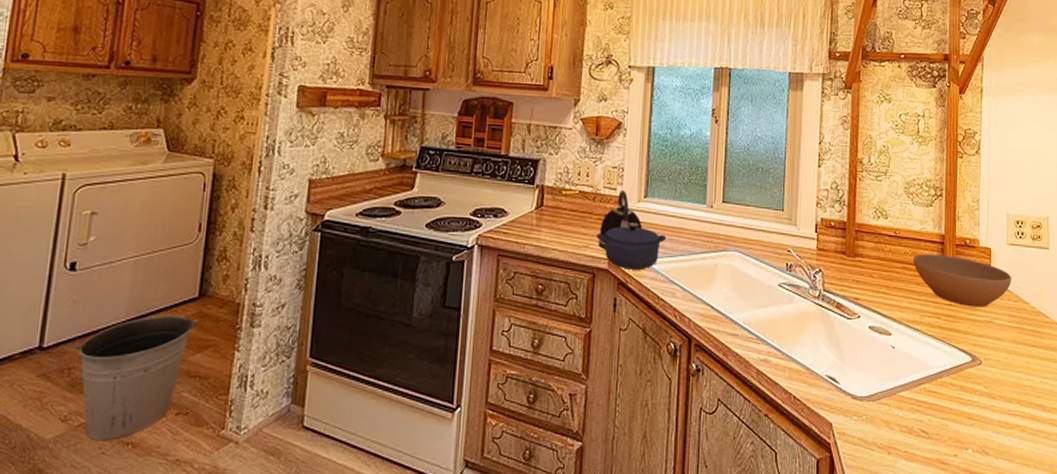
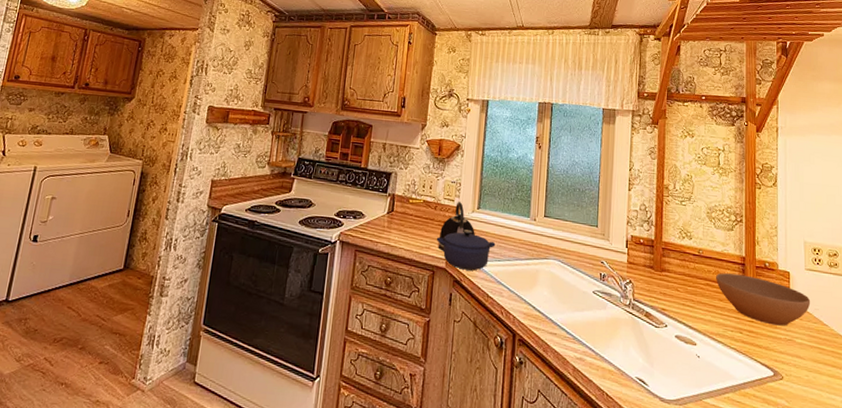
bucket: present [75,315,197,441] -> none [31,281,121,380]

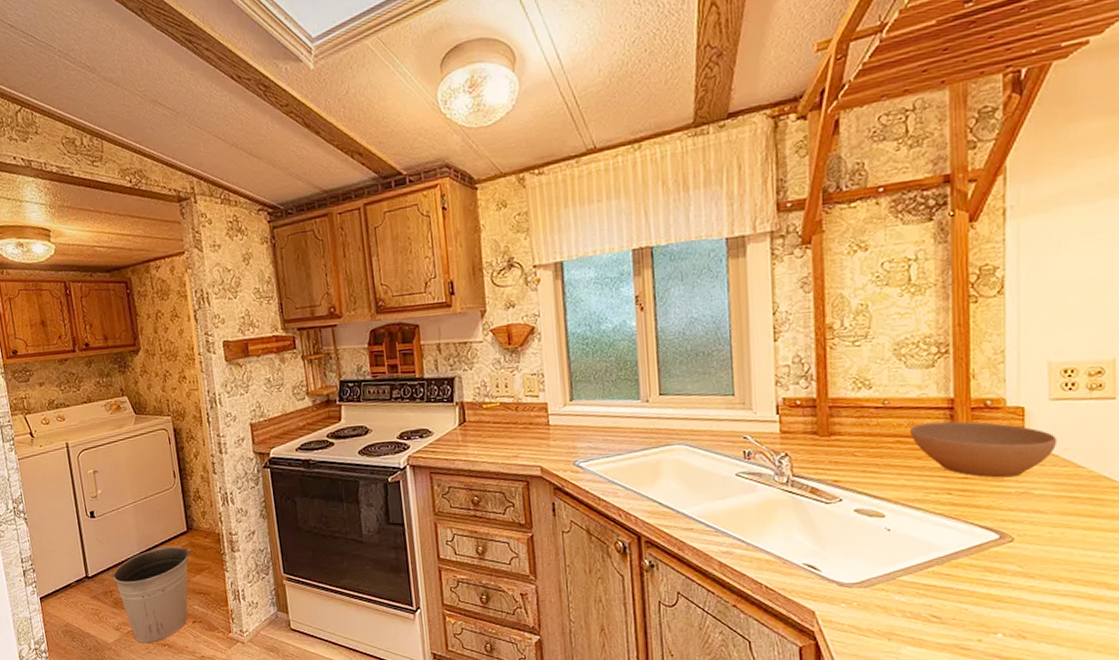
bucket: none [31,281,121,380] -> present [110,546,191,644]
cooking pot: present [436,229,496,271] -> none [524,427,600,474]
kettle: present [438,202,475,252] -> none [527,396,572,457]

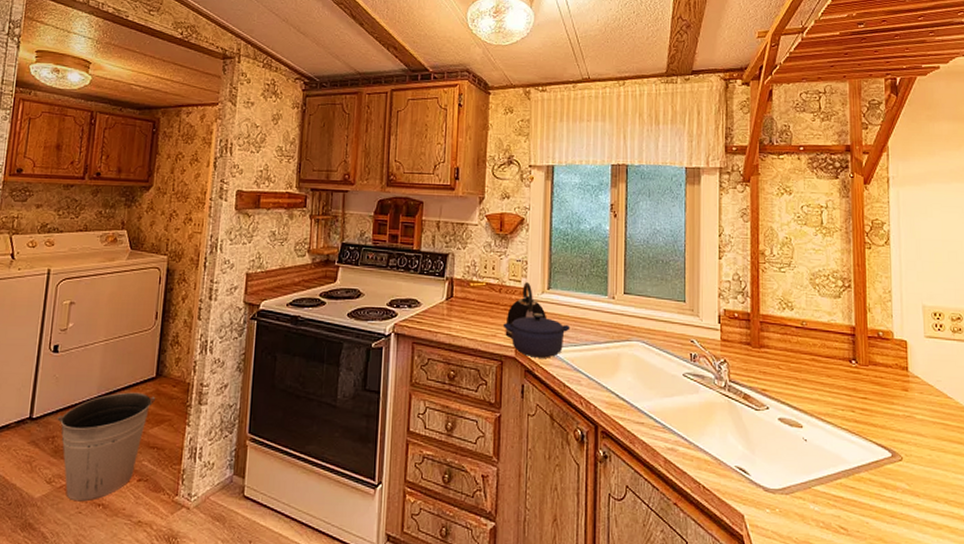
cooking pot: none [524,427,600,474] -> present [503,313,570,358]
kettle: none [527,396,572,457] -> present [505,282,546,339]
bowl: present [909,421,1058,478] -> none [821,346,932,402]

